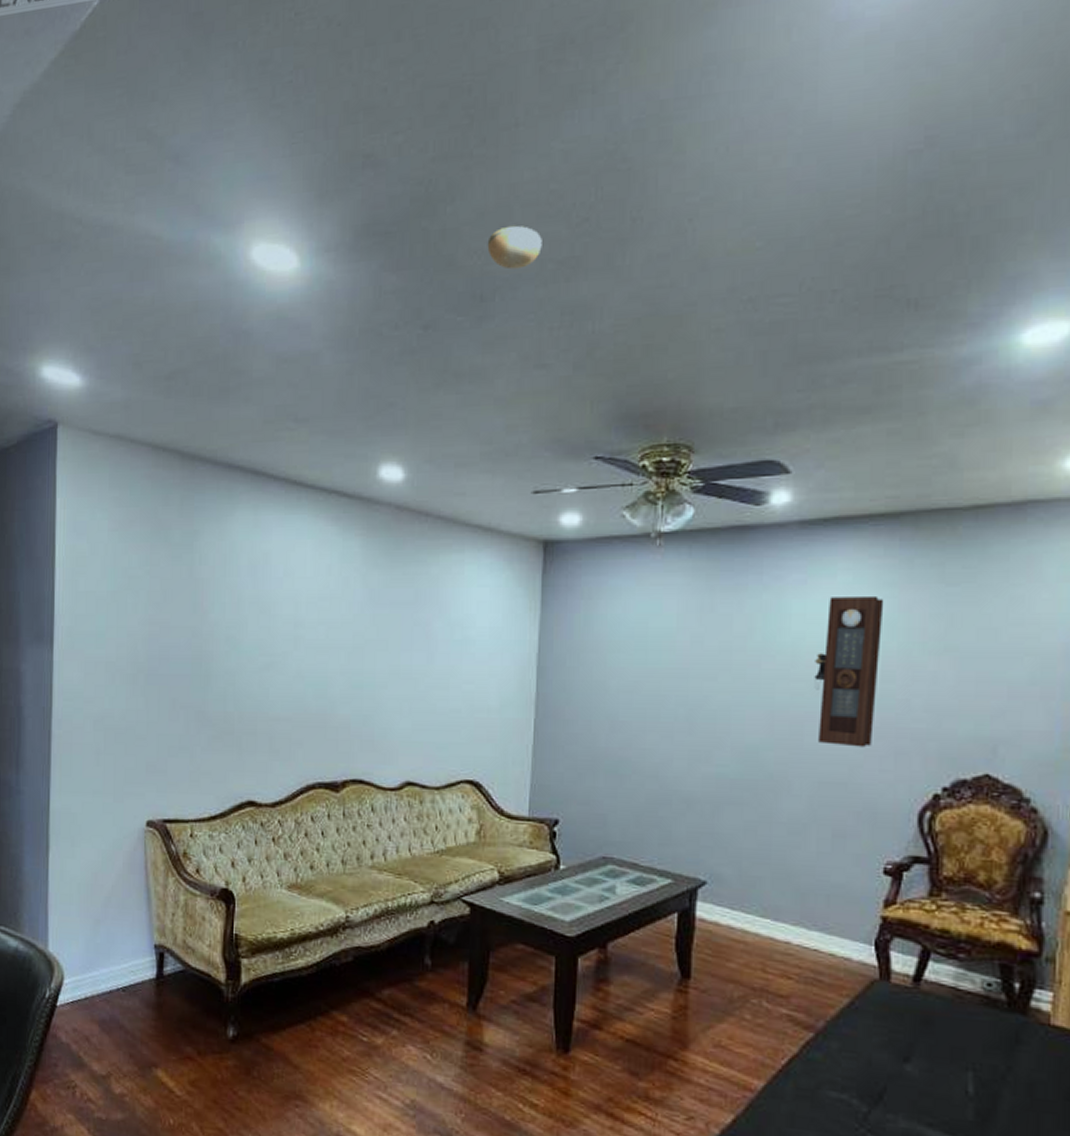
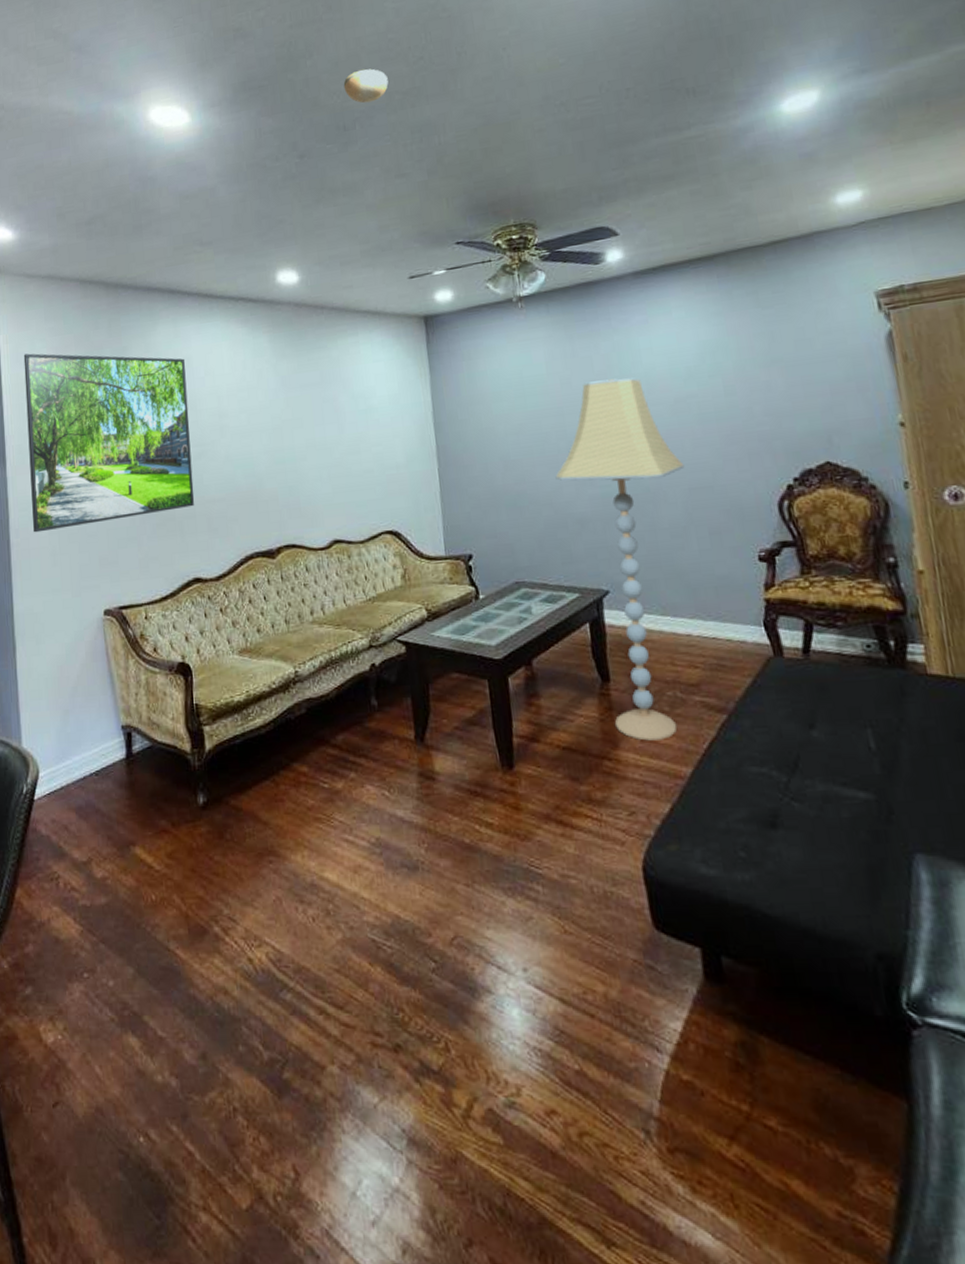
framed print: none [77,523,262,727] -> present [23,353,195,533]
floor lamp: none [667,644,818,1049] -> present [555,377,685,741]
pendulum clock: present [814,595,884,747] -> none [666,325,727,455]

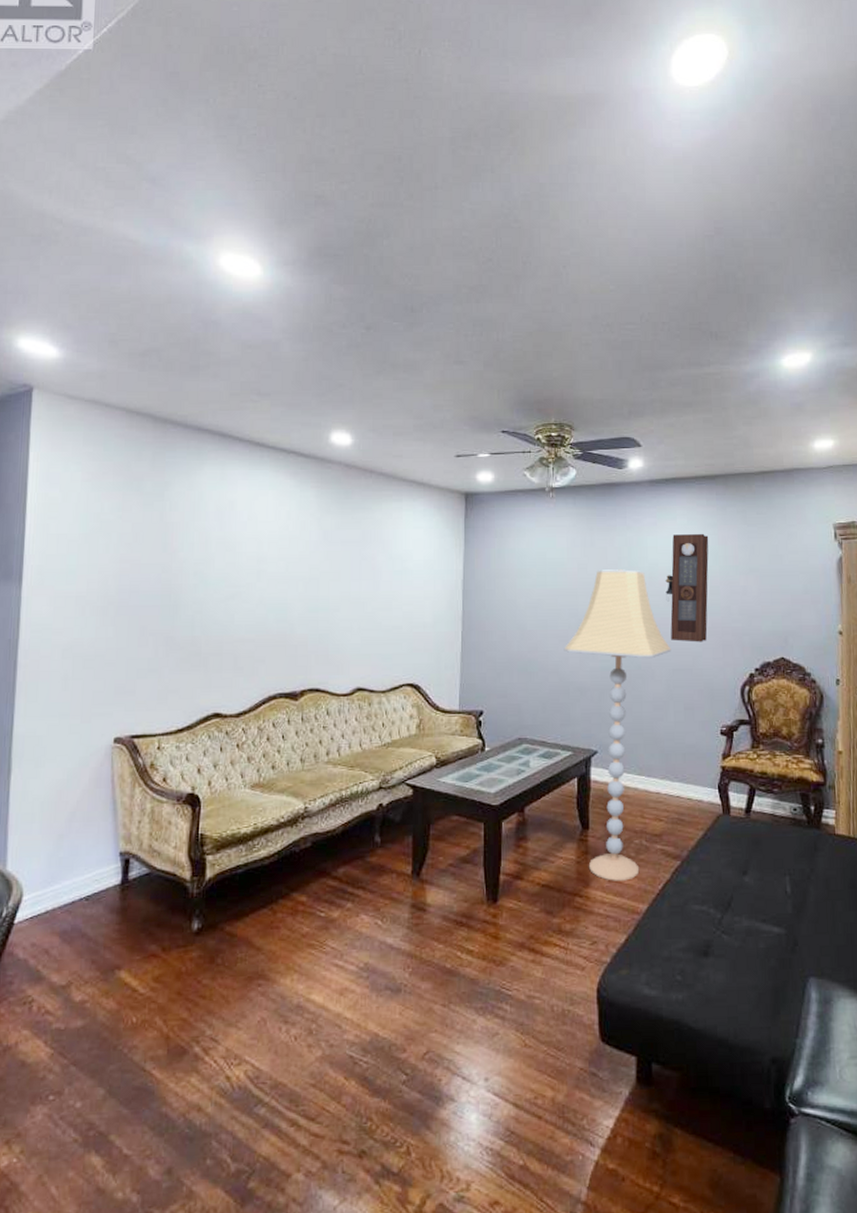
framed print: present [23,353,195,533] -> none [44,475,228,656]
smoke detector: present [343,68,388,104] -> none [416,259,458,290]
pendulum clock: none [666,325,727,455] -> present [665,533,709,642]

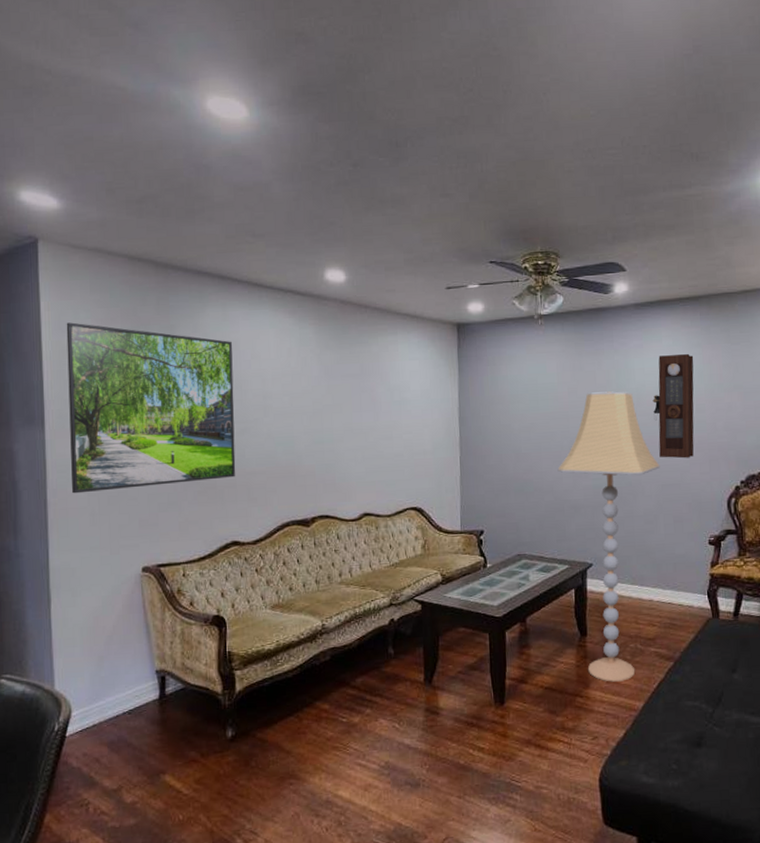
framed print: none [44,475,228,656] -> present [66,322,236,494]

